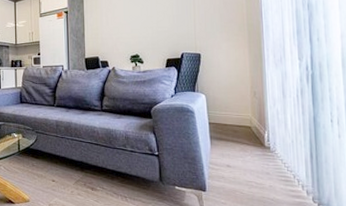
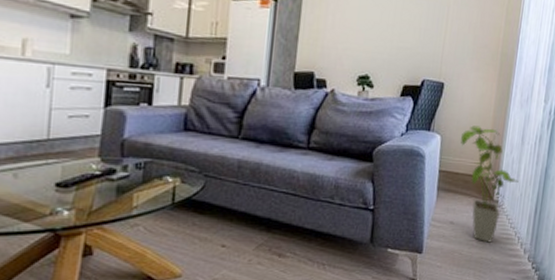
house plant: none [223,85,287,184] -> present [460,125,519,243]

